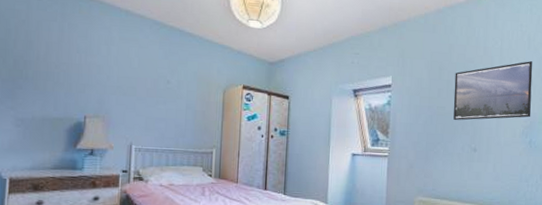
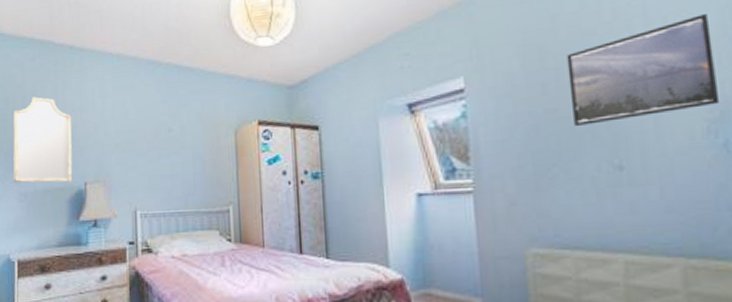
home mirror: none [11,33,75,114] -> present [13,97,73,183]

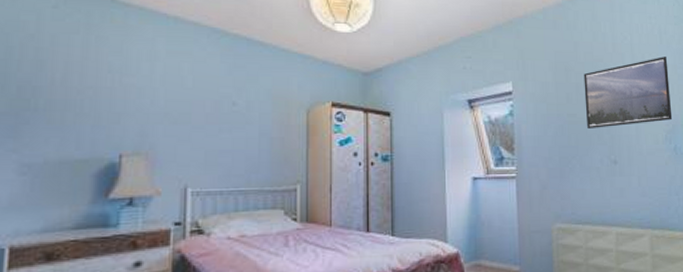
home mirror: present [13,97,73,183] -> none [13,50,106,153]

